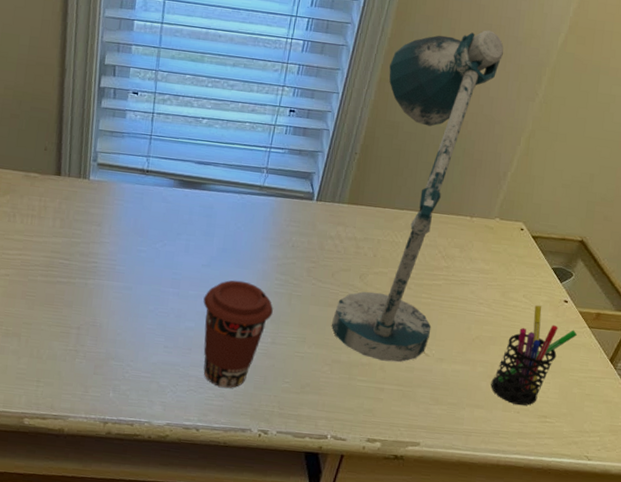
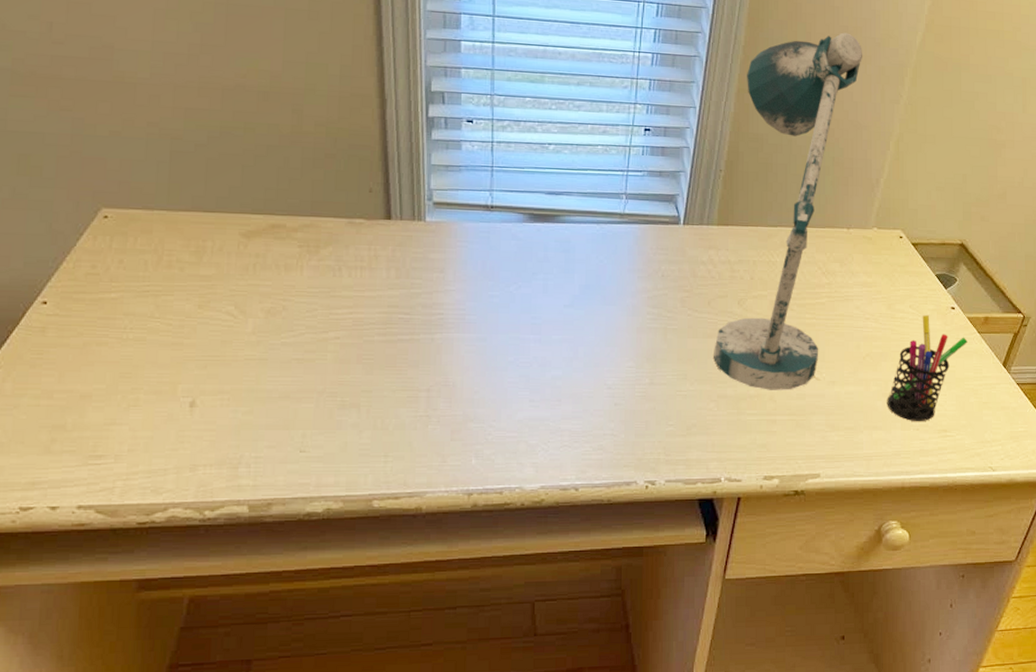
coffee cup: present [203,280,273,388] -> none [569,319,648,438]

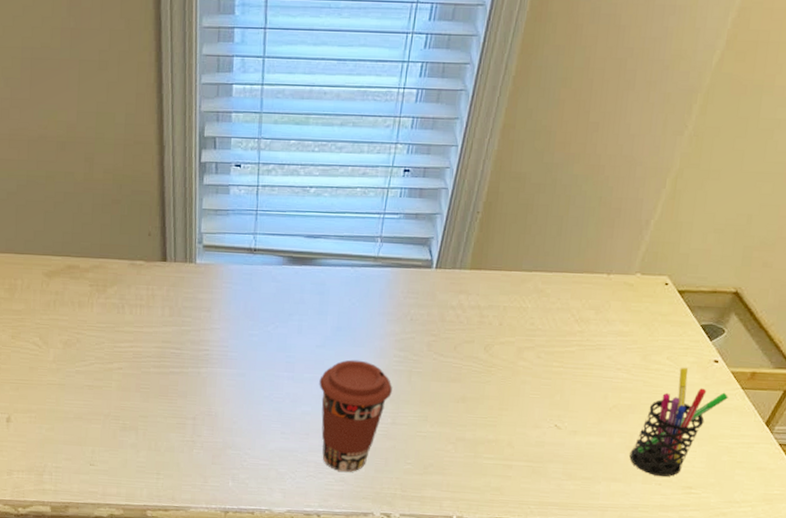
coffee cup: none [569,319,648,438] -> present [319,359,392,472]
desk lamp: present [714,32,862,390] -> none [455,55,647,437]

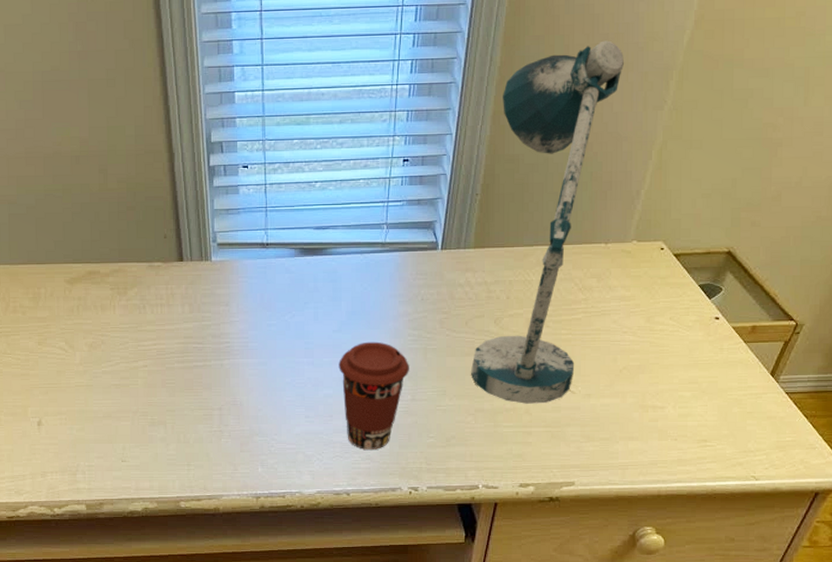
desk lamp: none [455,55,647,437] -> present [471,40,624,404]
pen holder: present [629,368,728,477] -> none [644,327,732,433]

